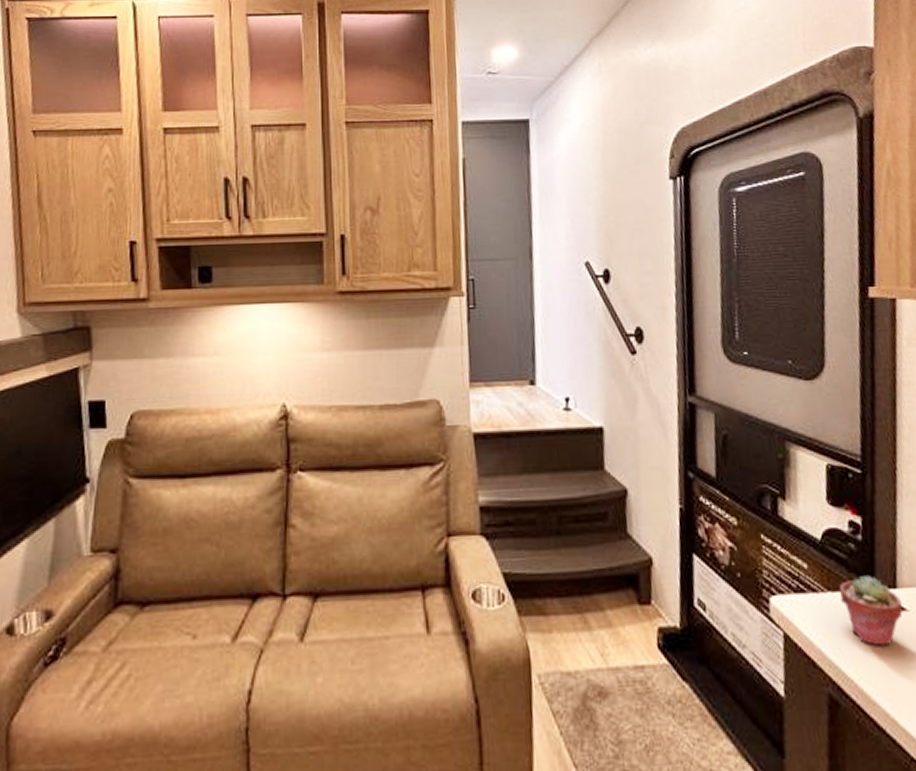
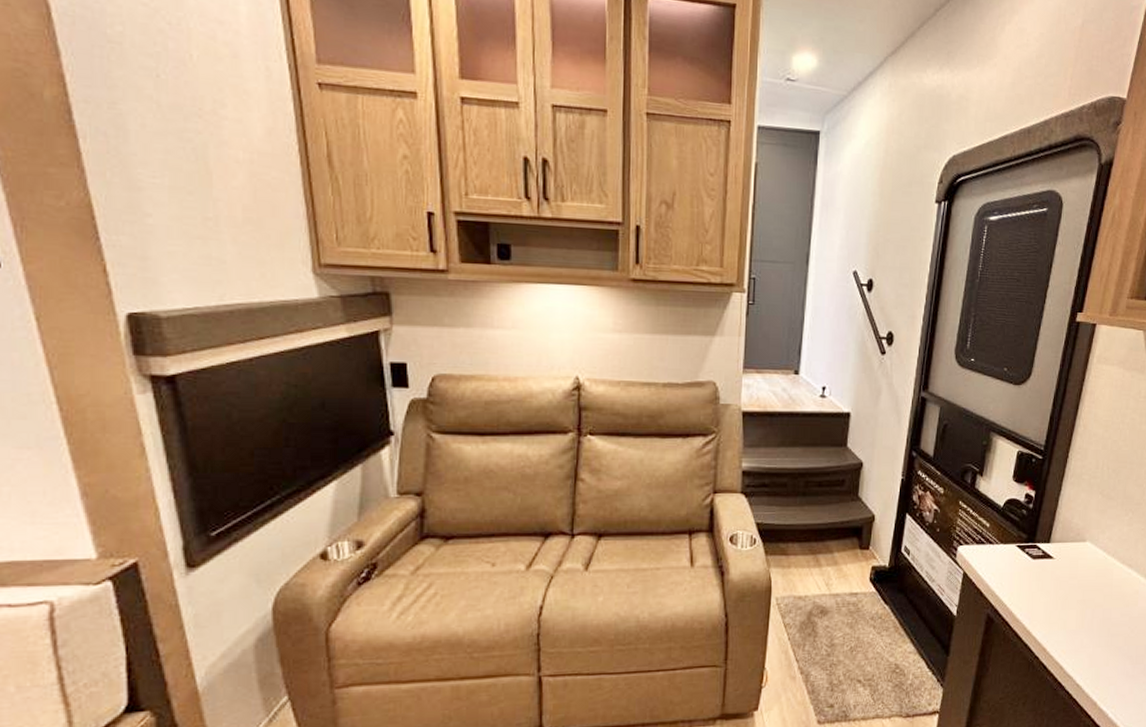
potted succulent: present [839,576,903,647] -> none [1009,533,1052,583]

